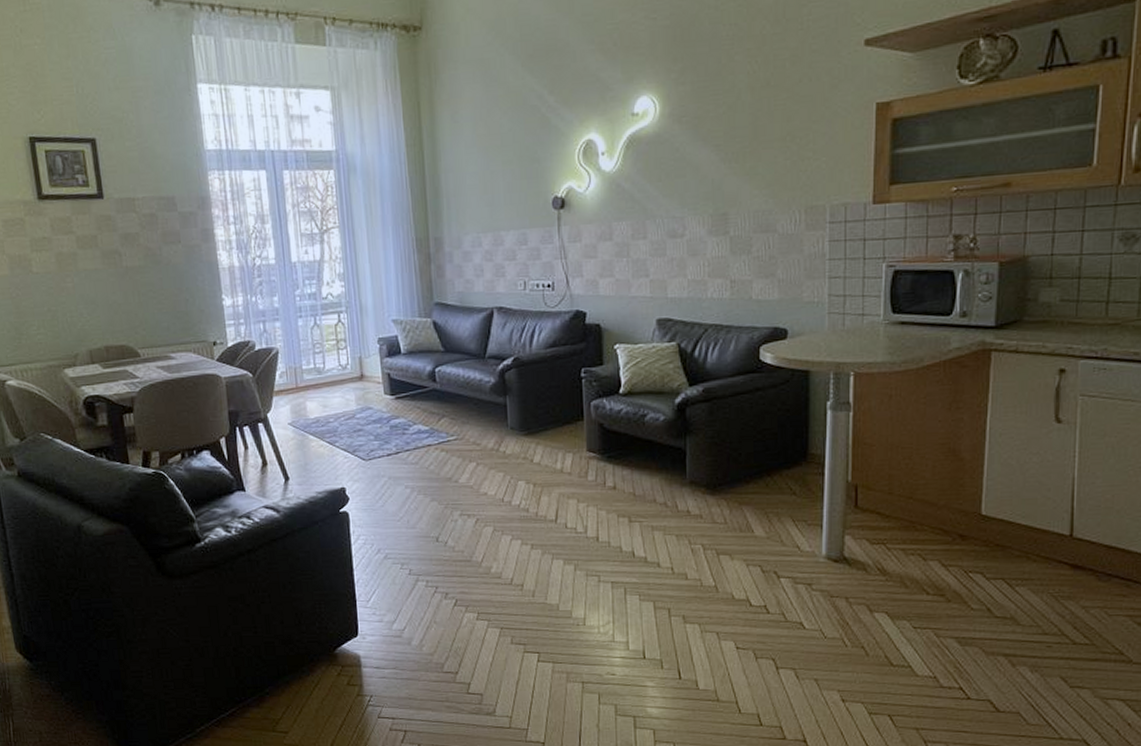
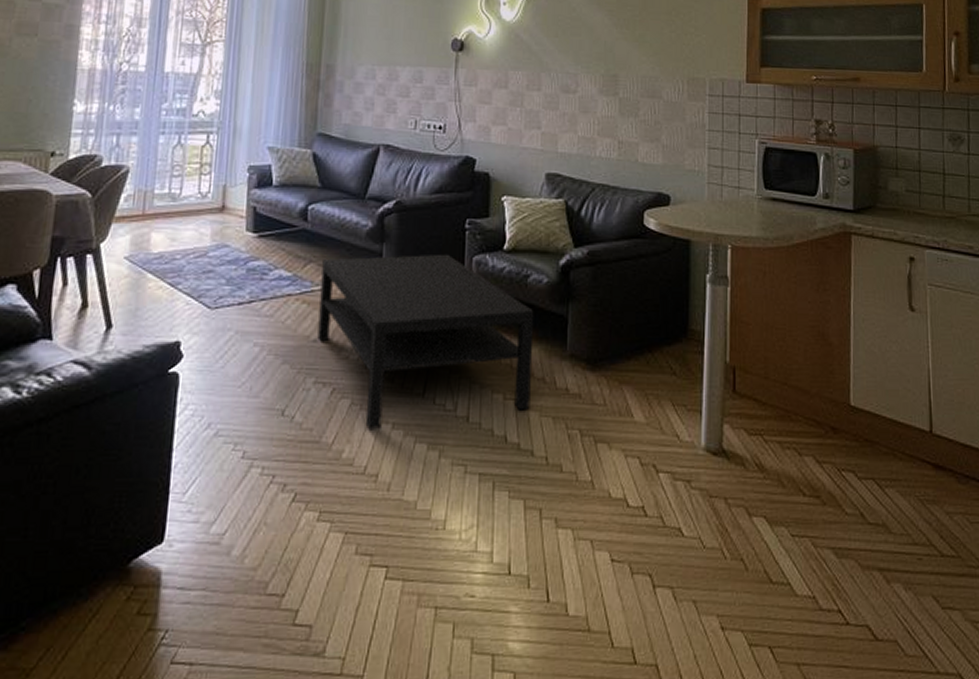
coffee table: none [454,401,654,551] -> present [317,254,534,430]

